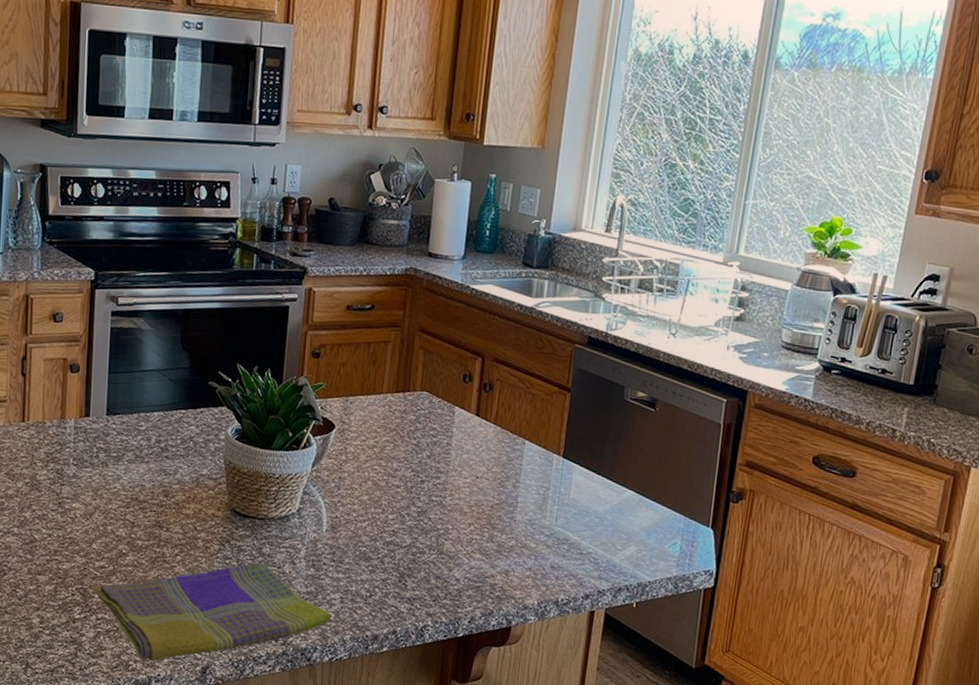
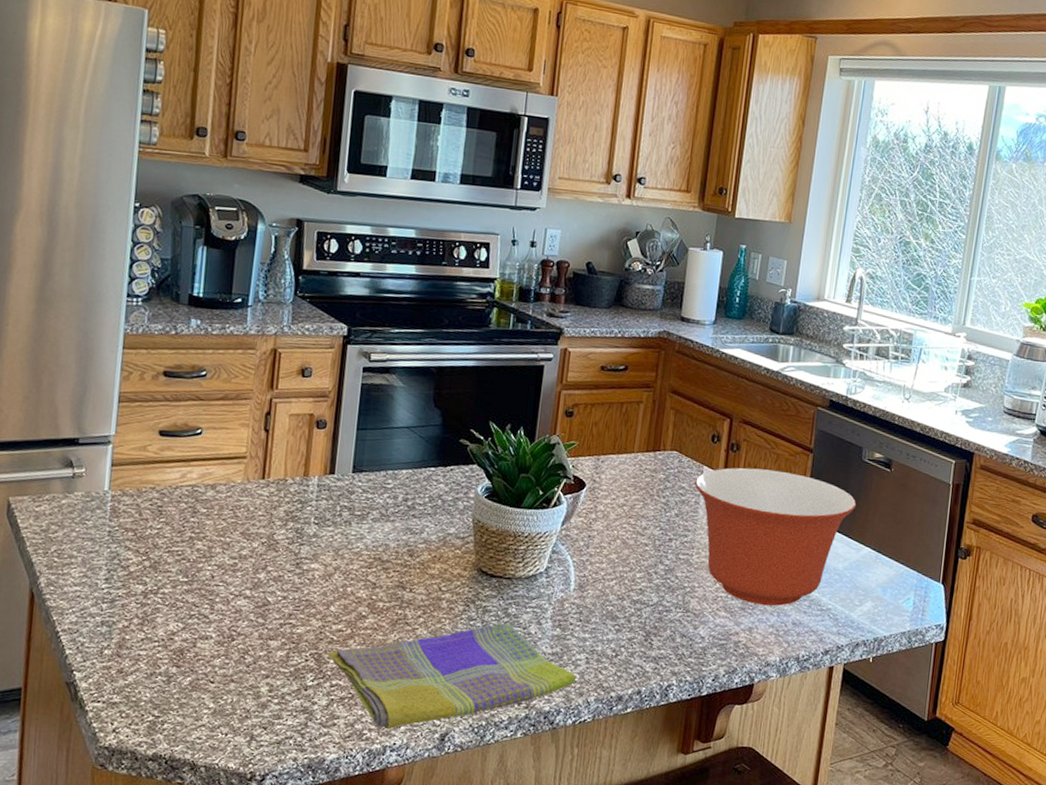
mixing bowl: none [446,408,618,549] -> present [694,467,857,606]

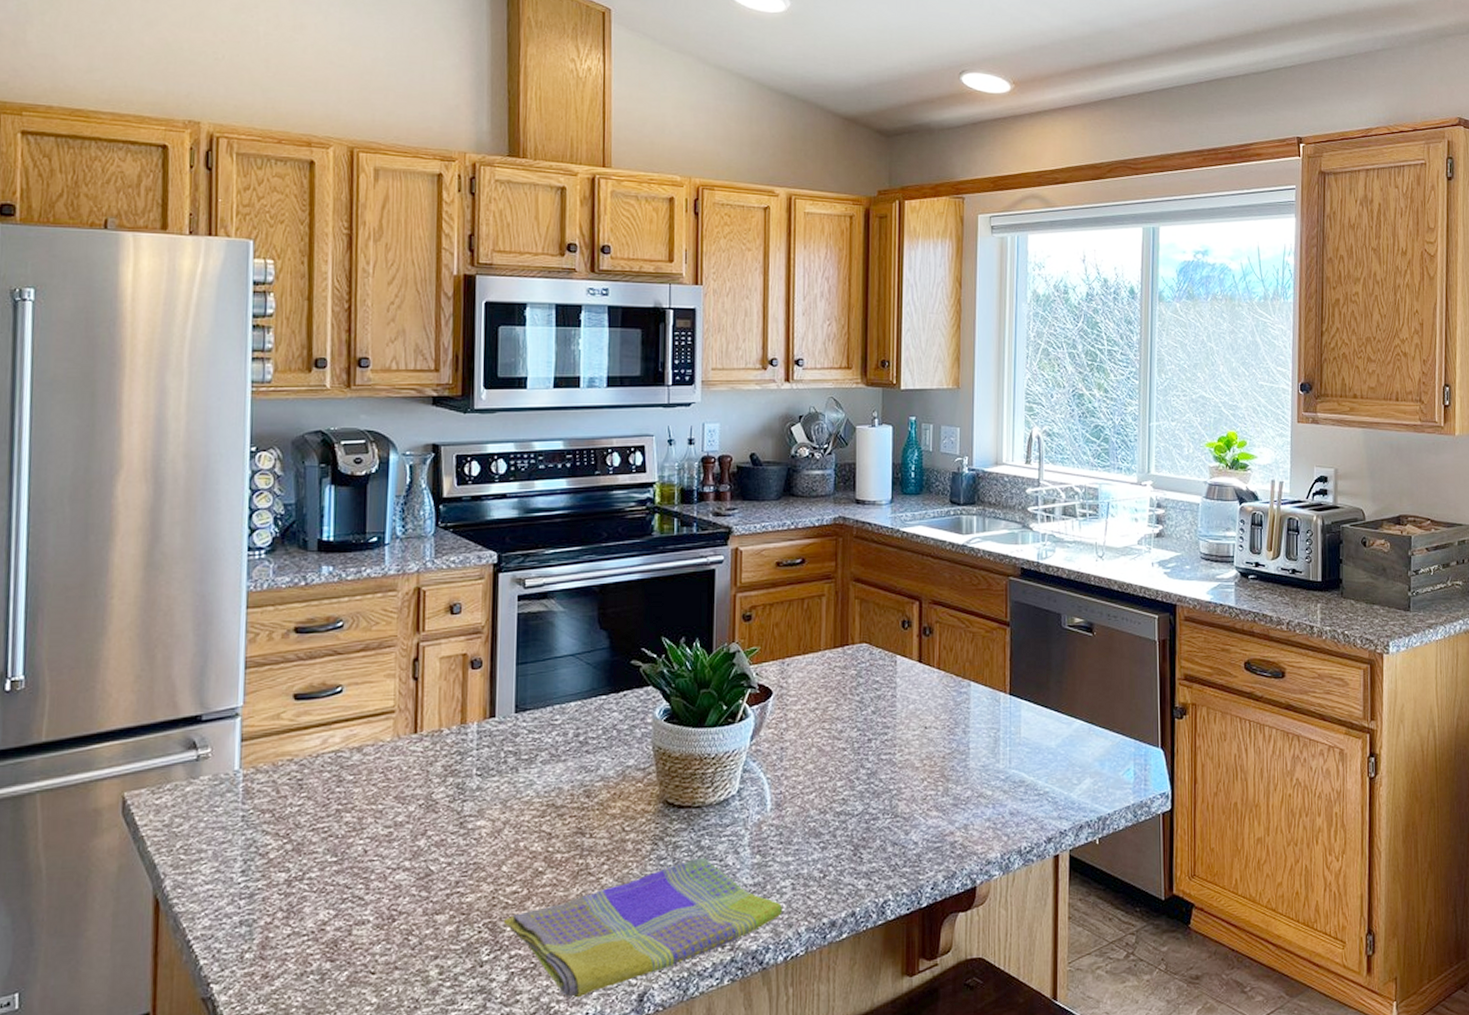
mixing bowl: present [694,467,857,606] -> none [888,650,1062,799]

